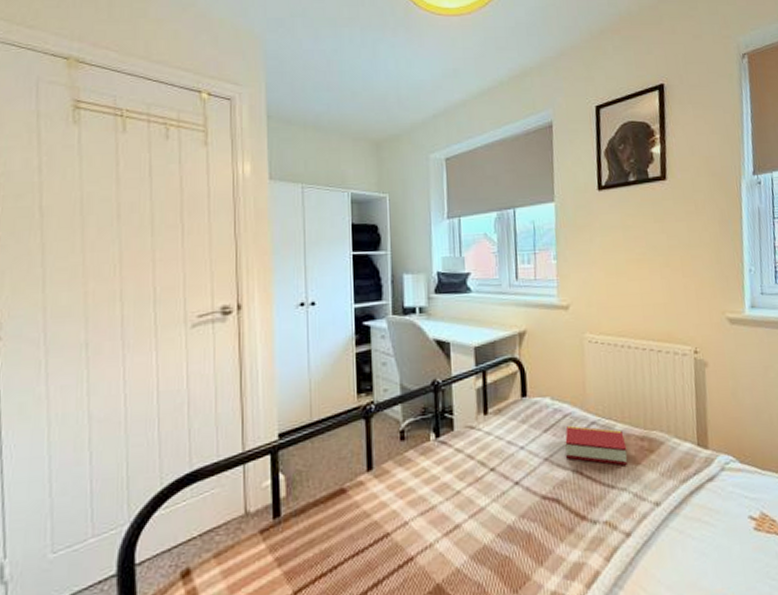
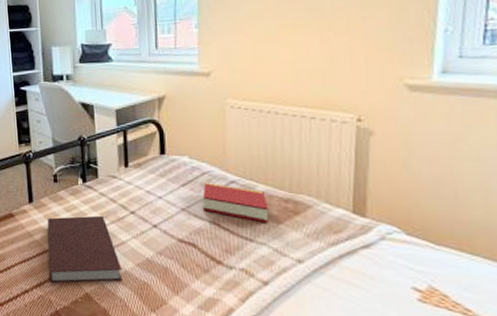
notebook: none [389,477,481,578] -> present [47,215,123,283]

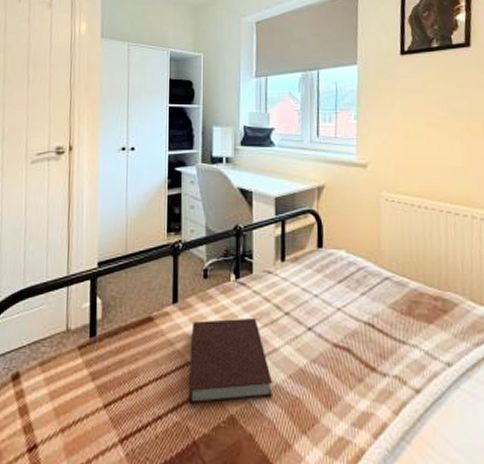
book: present [202,182,269,224] -> none [358,278,420,324]

